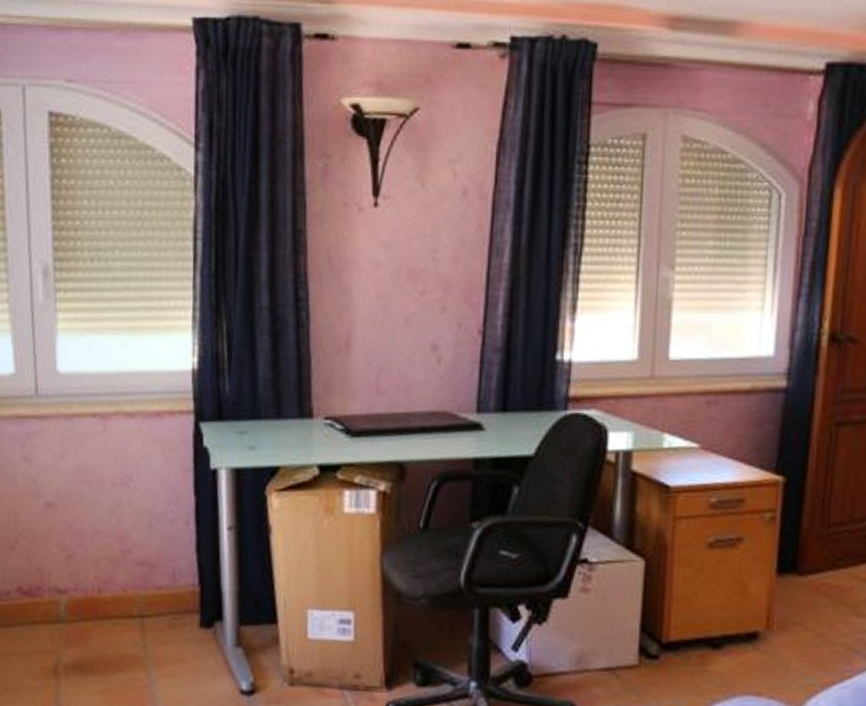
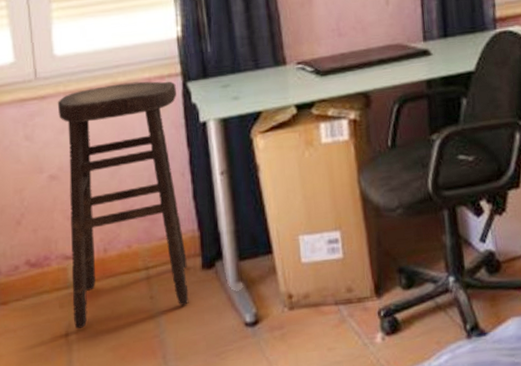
stool: none [58,413,187,666] -> present [57,81,189,330]

